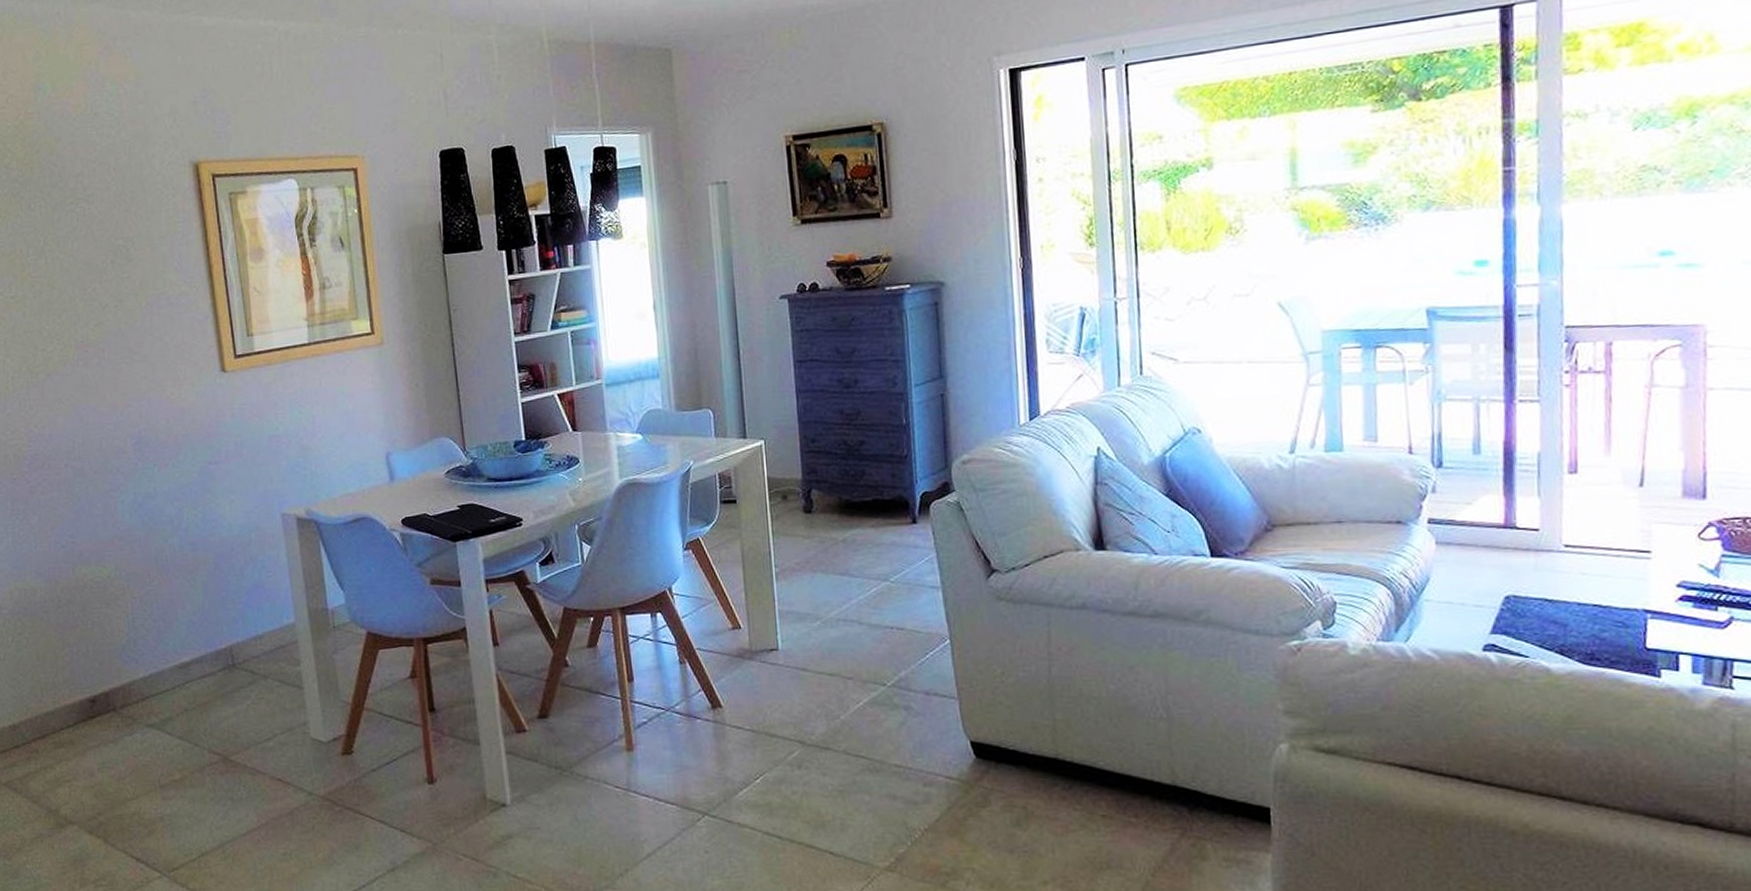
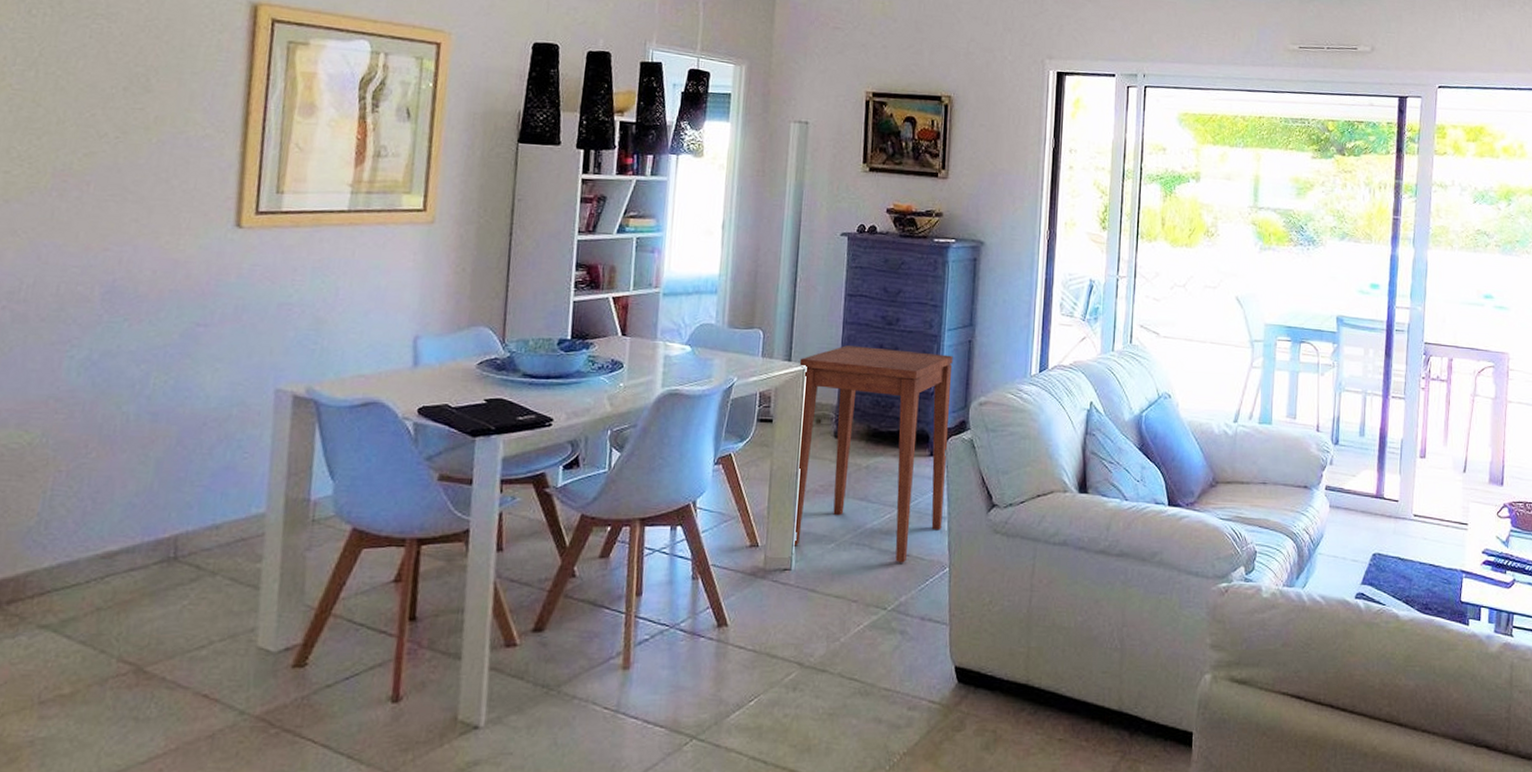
side table: none [755,412,936,637] -> present [792,345,953,563]

